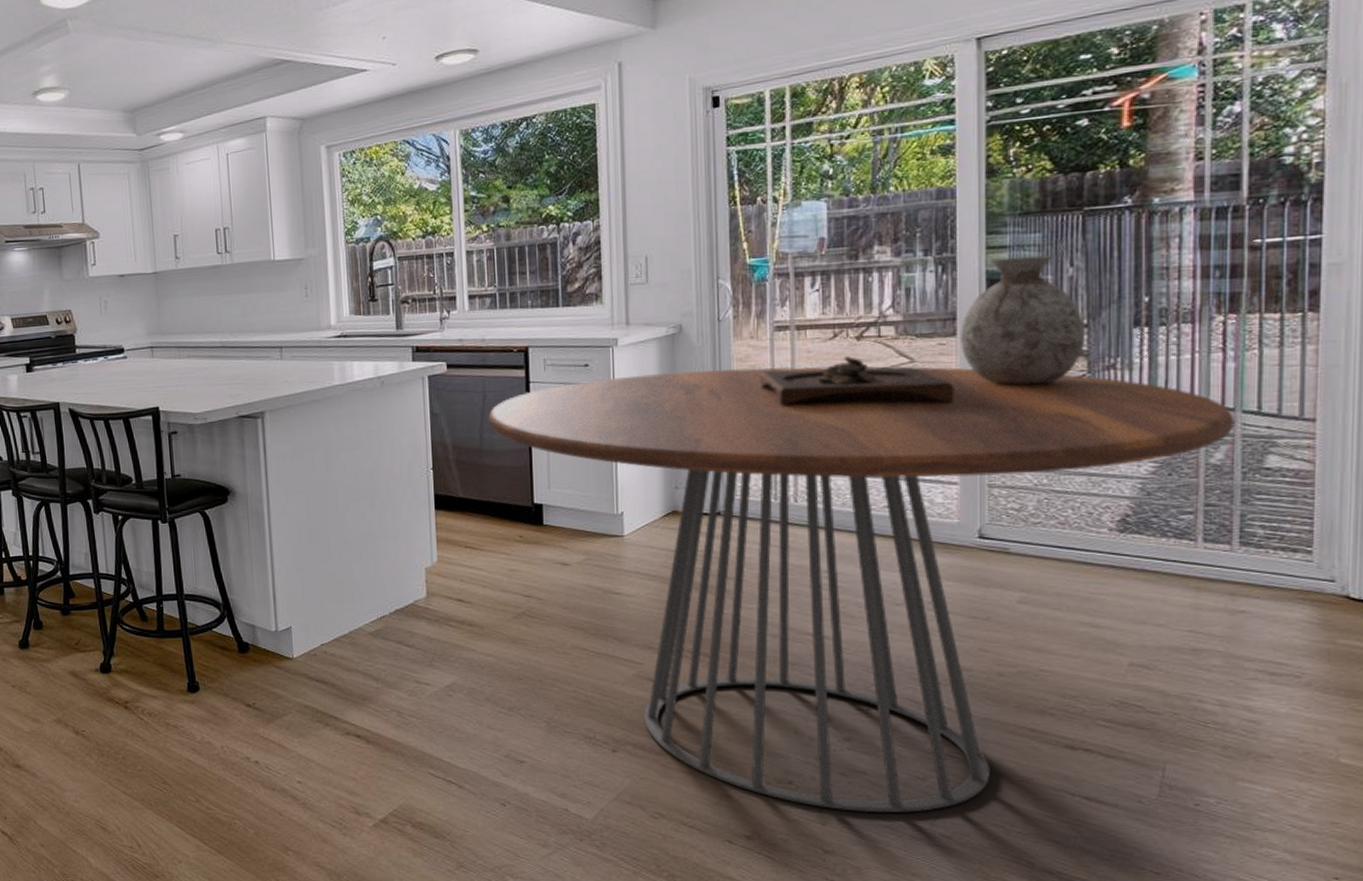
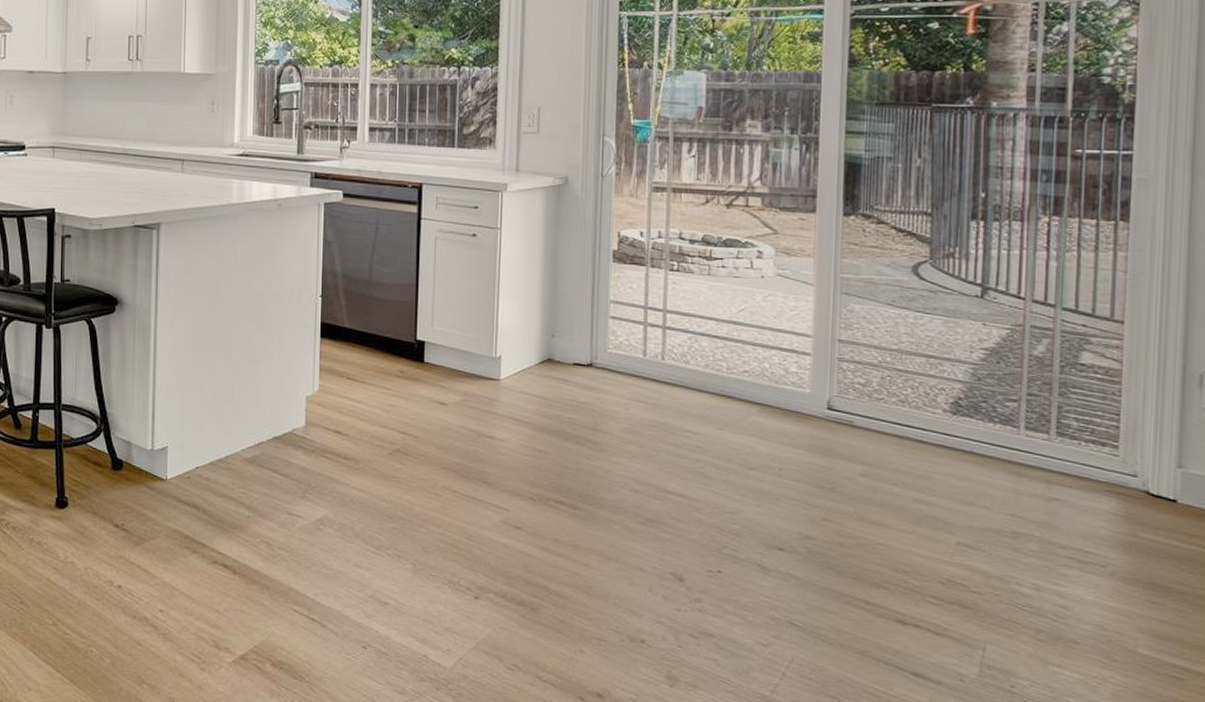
dining table: present [488,366,1237,813] -> none [379,221,1057,679]
wooden tray: present [759,355,954,405] -> none [636,221,812,275]
vase: present [961,254,1086,385] -> none [819,143,930,266]

